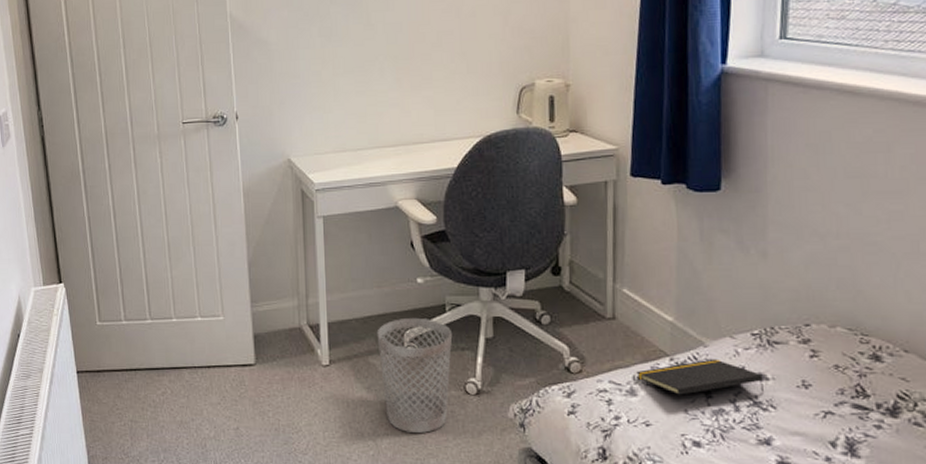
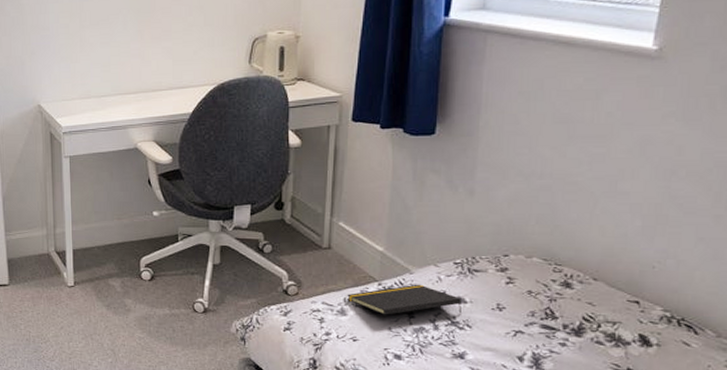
wastebasket: present [376,317,453,433] -> none [116,246,184,344]

